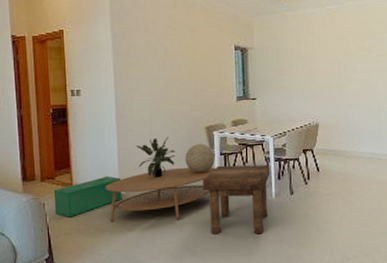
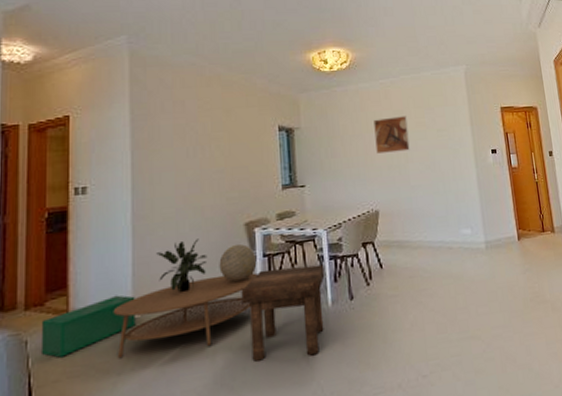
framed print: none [319,41,350,74] -> present [373,116,410,154]

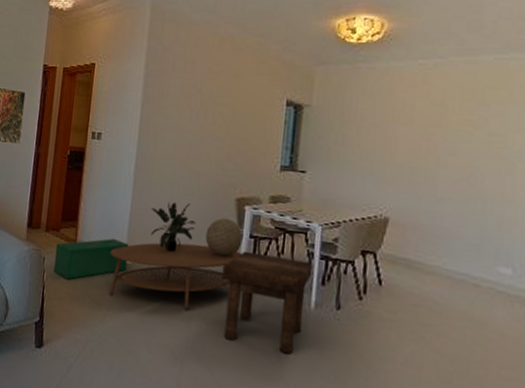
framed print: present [373,116,410,154] -> none [399,108,448,154]

